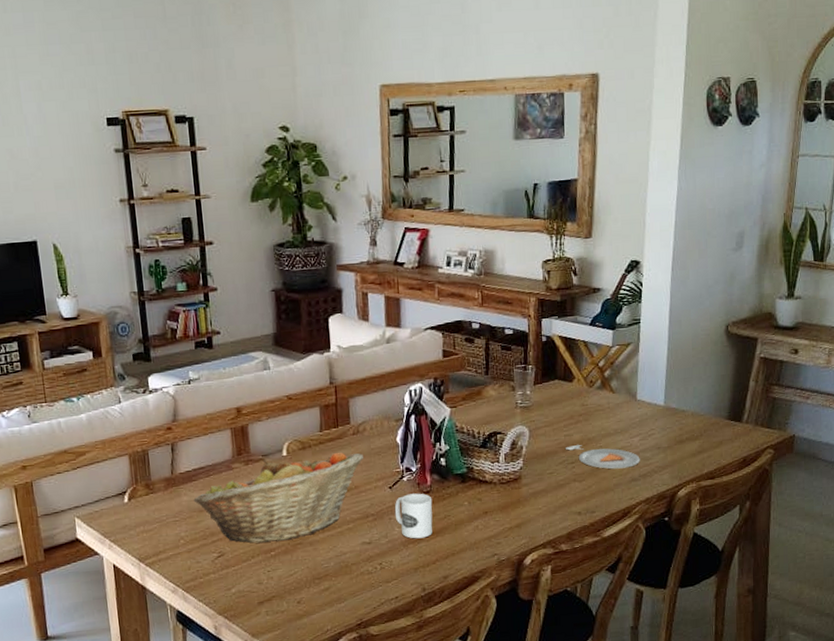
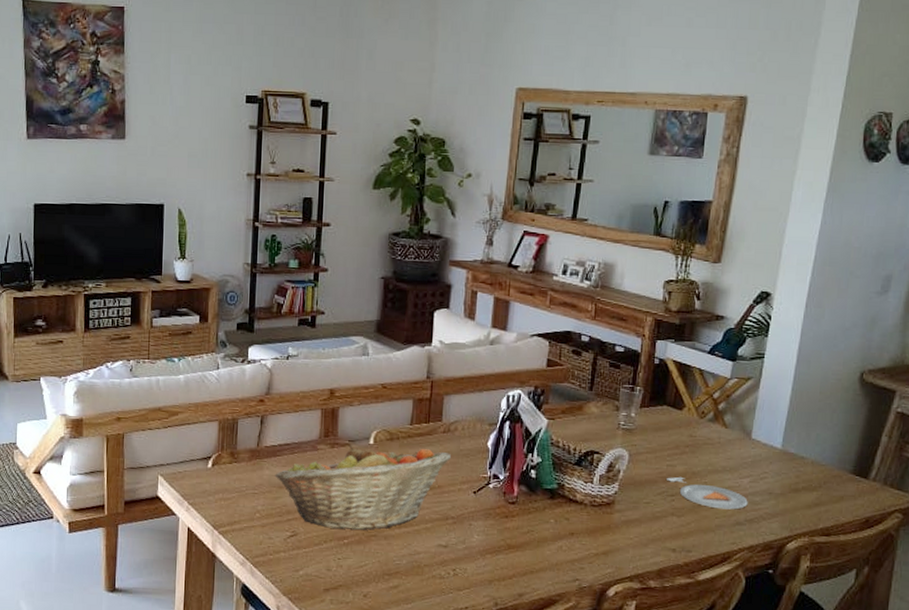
mug: present [394,493,433,539] -> none [475,502,517,550]

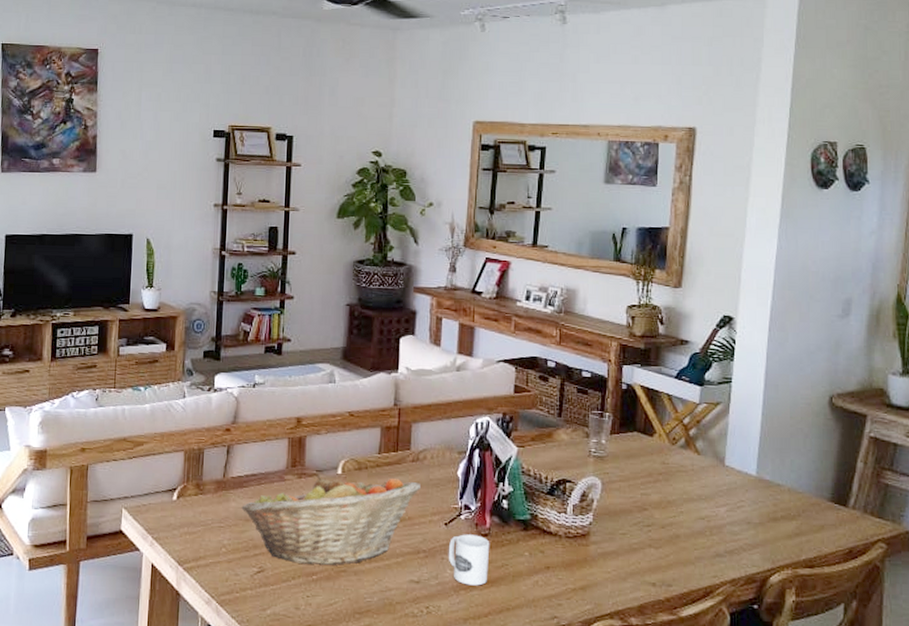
mug: none [475,502,517,550] -> present [448,534,490,586]
dinner plate: present [667,476,748,510] -> none [642,505,727,541]

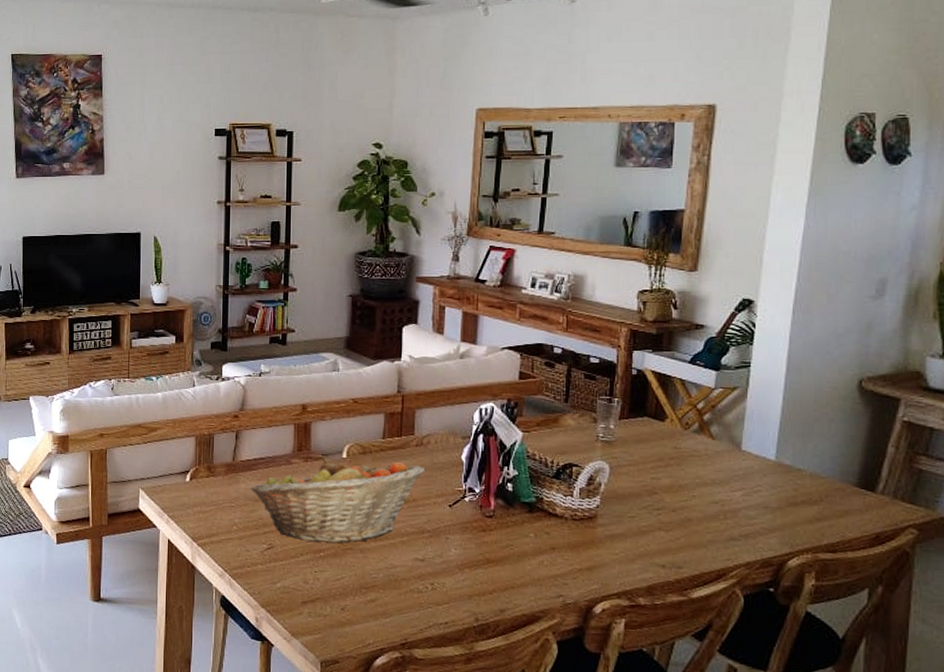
mug: present [448,534,490,586] -> none [452,515,495,565]

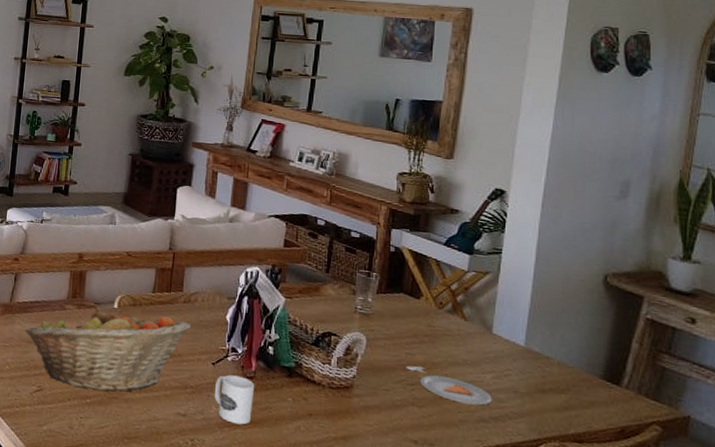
mug: none [452,515,495,565] -> present [214,375,255,425]
dinner plate: none [652,489,742,525] -> present [406,365,492,406]

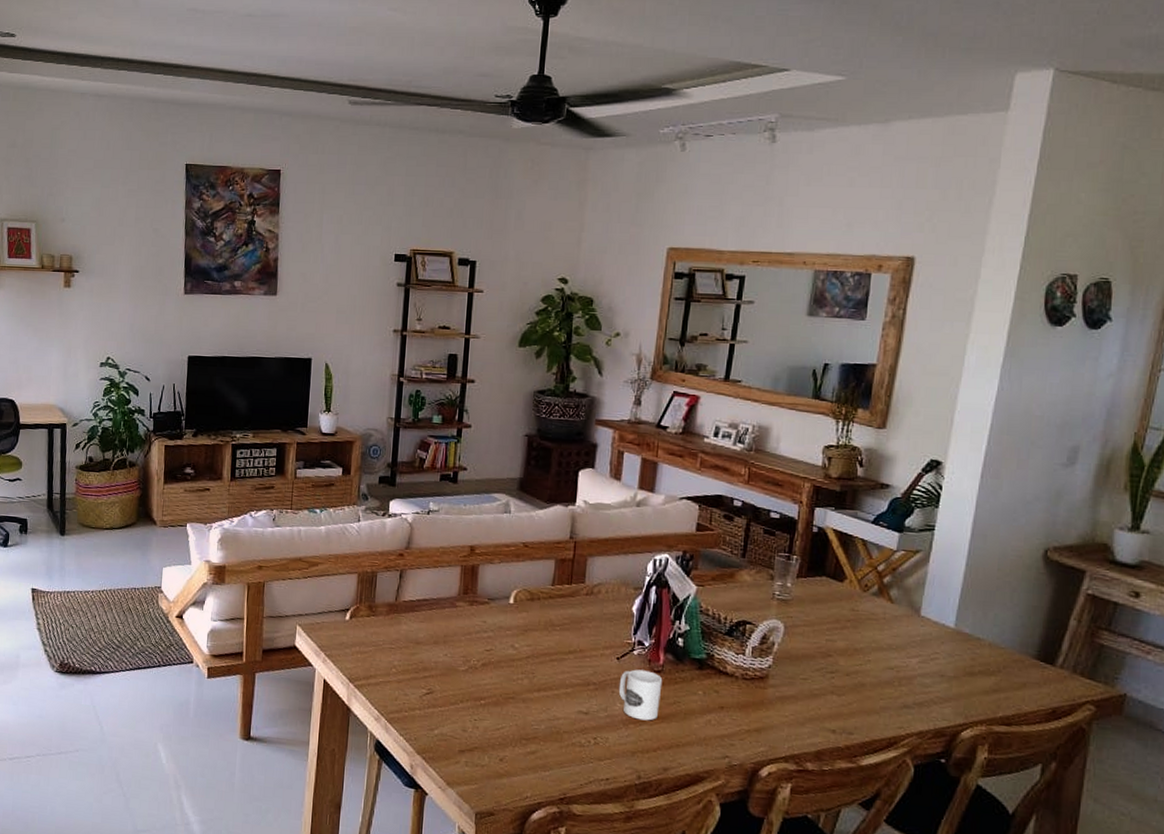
fruit basket: present [25,307,191,392] -> none [412,604,594,692]
dinner plate: present [406,365,492,406] -> none [826,652,917,692]

